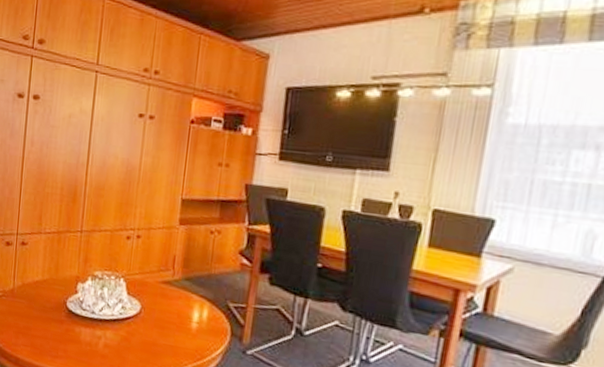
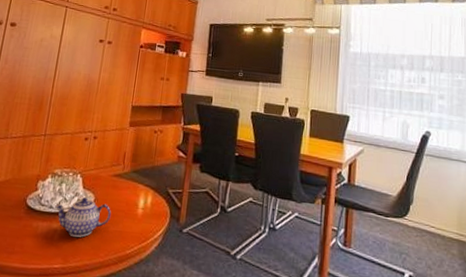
teapot: none [97,304,161,348] -> present [55,197,112,238]

